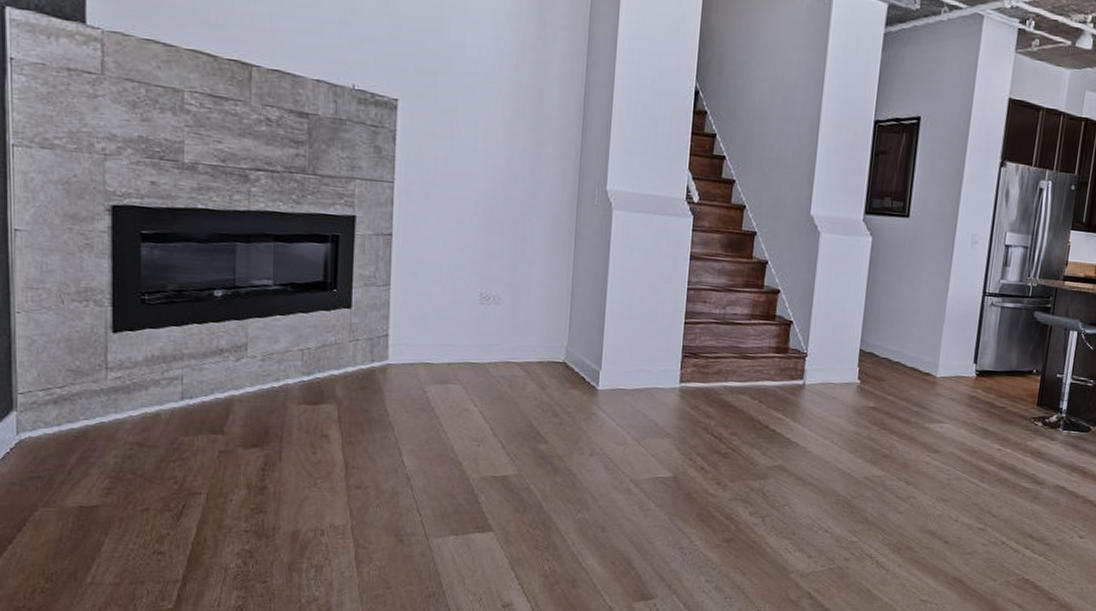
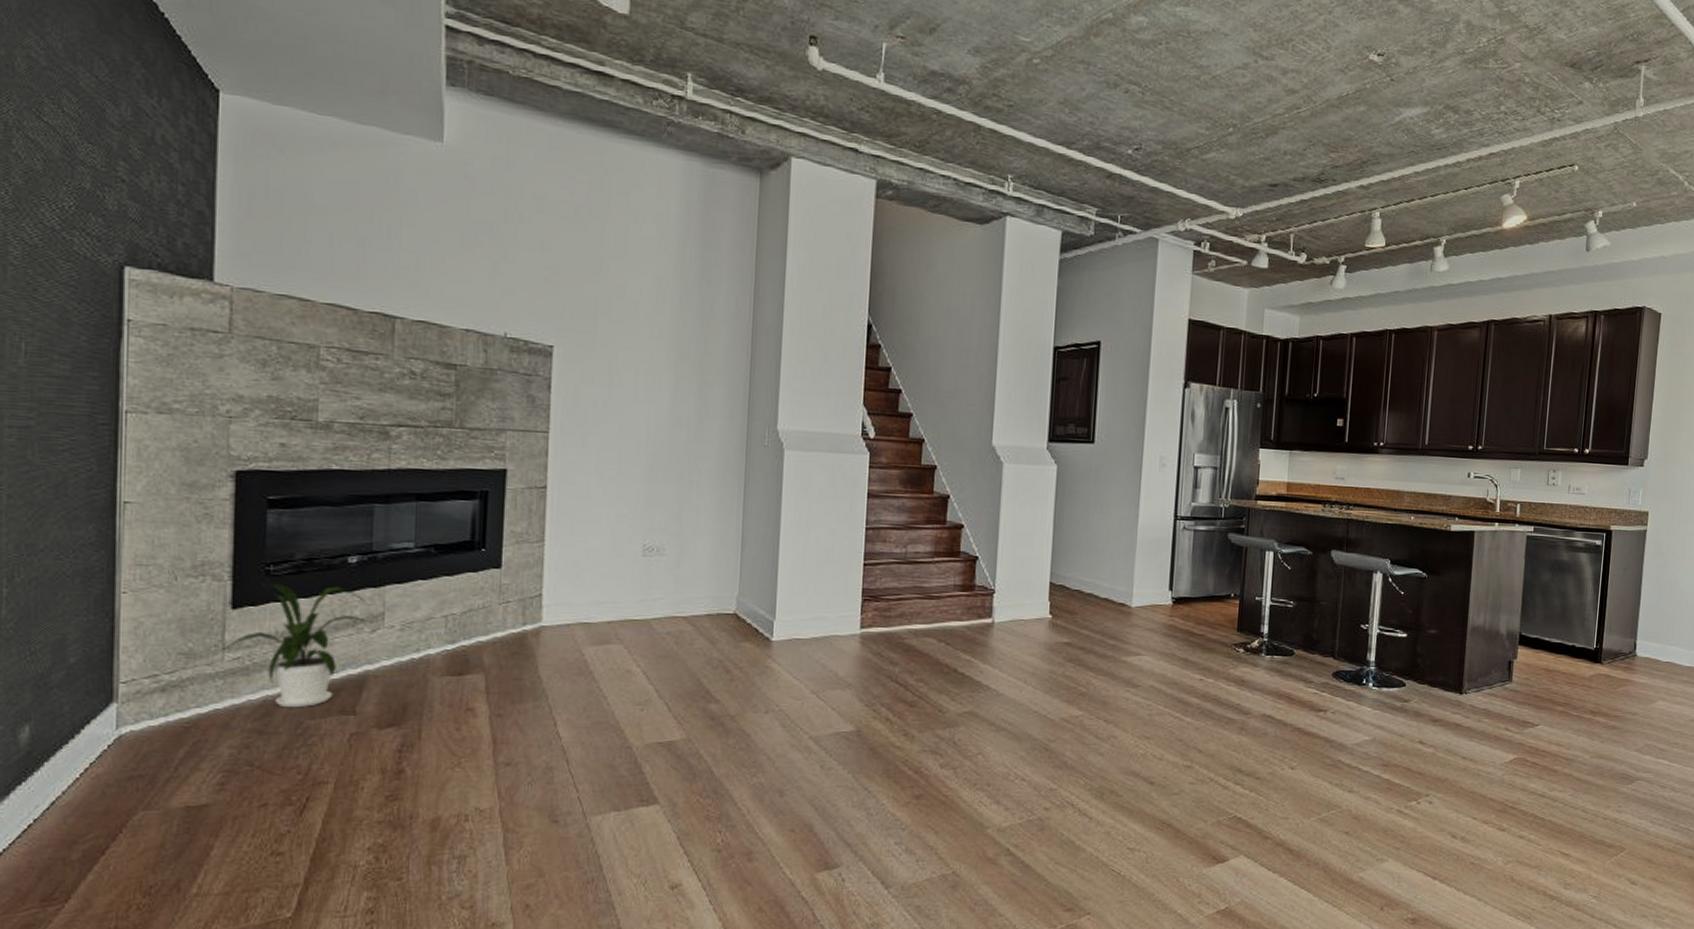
house plant: none [98,311,233,426] -> present [214,584,368,708]

